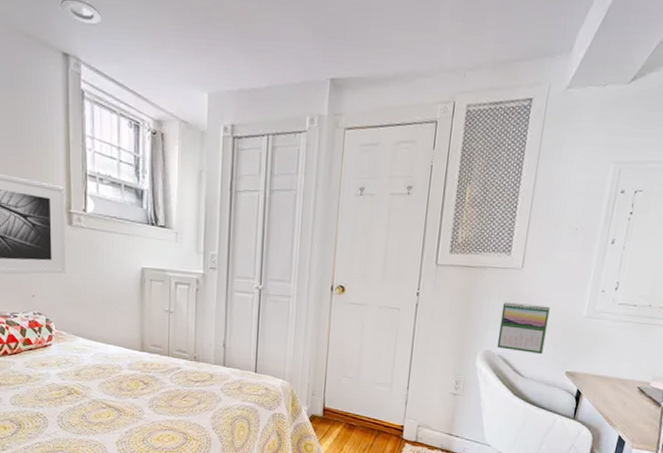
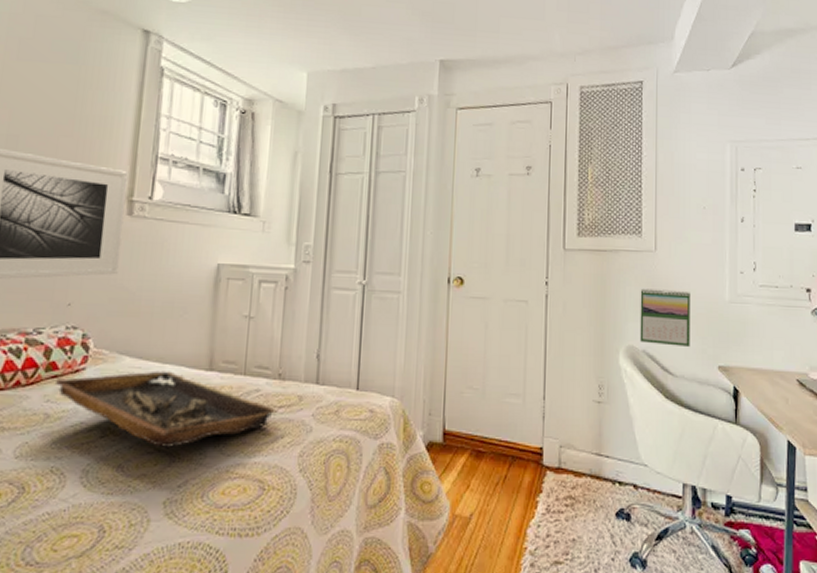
tray: none [31,349,195,406] -> present [54,371,278,449]

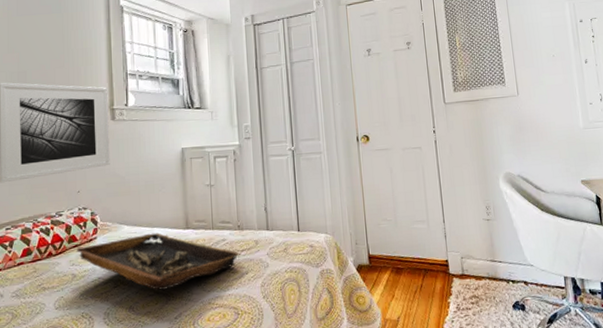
calendar: present [639,288,691,348] -> none [510,124,556,169]

